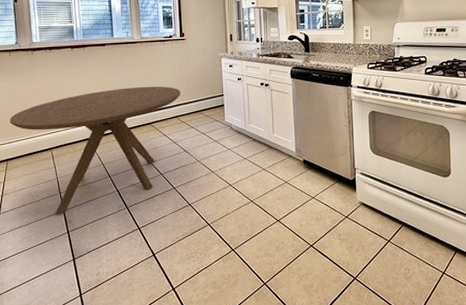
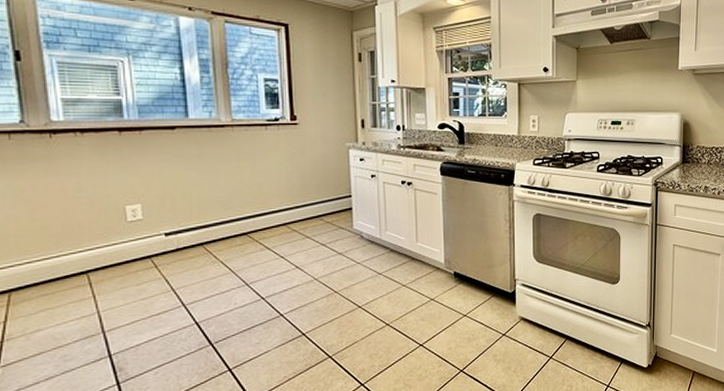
dining table: present [9,86,181,215] -> none [12,184,291,363]

